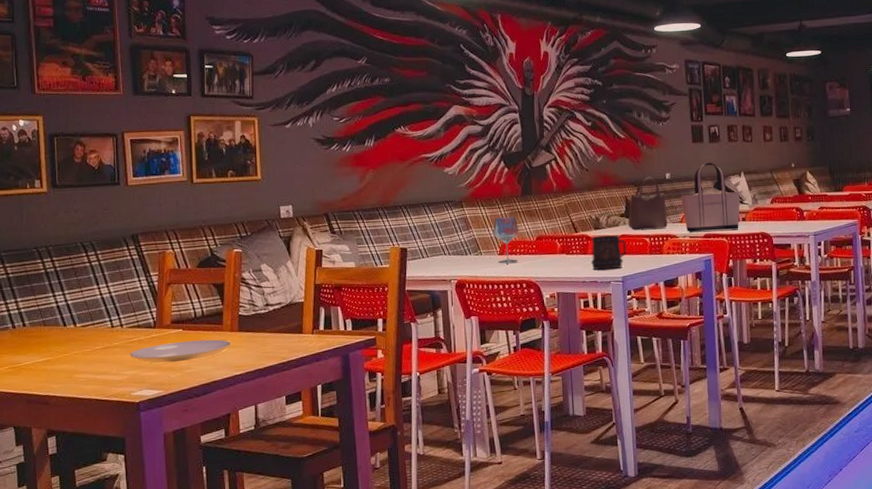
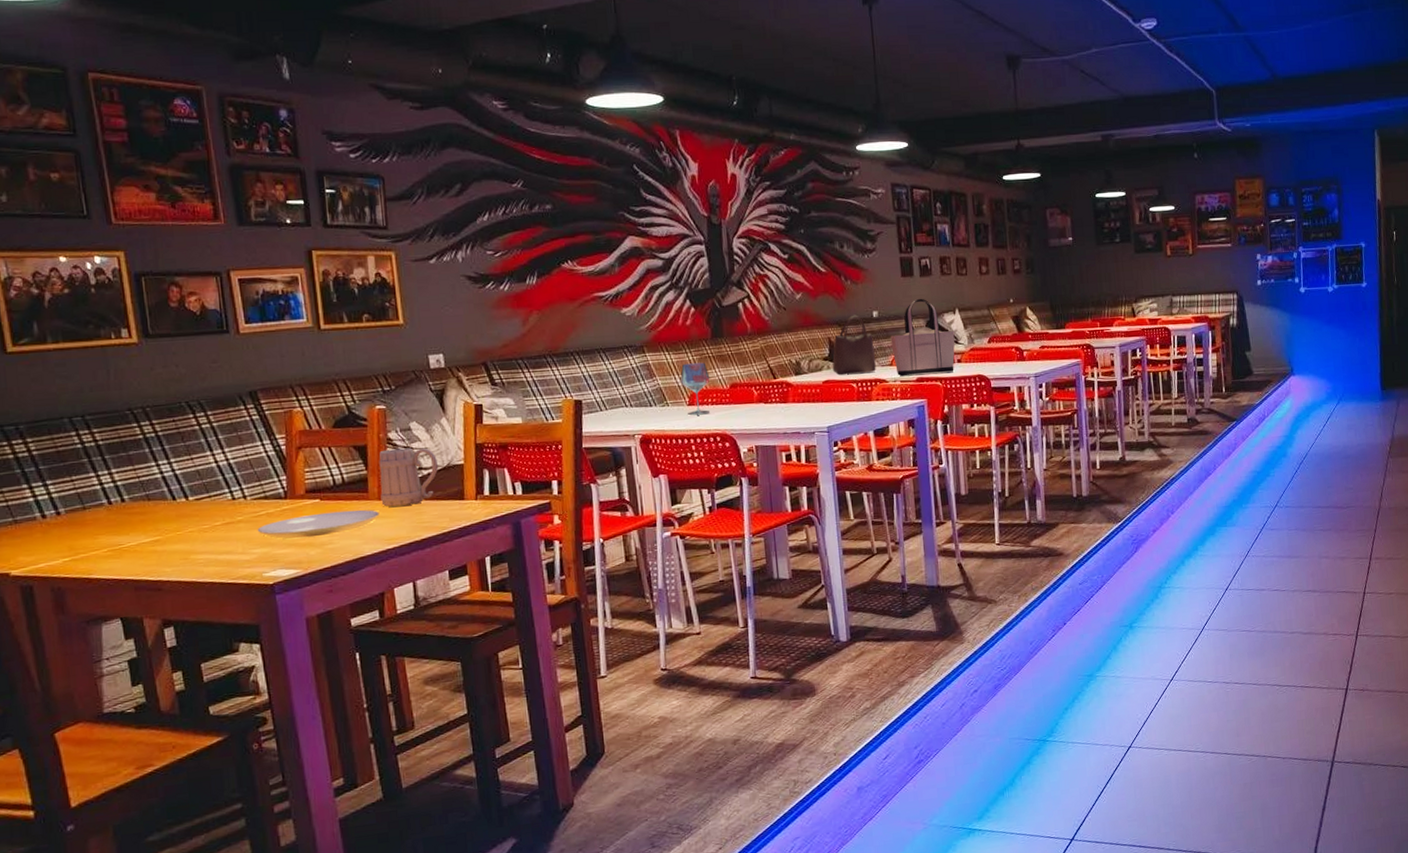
beer mug: none [233,286,282,339] -> present [379,447,438,508]
beer mug: present [591,235,626,270] -> none [792,380,831,420]

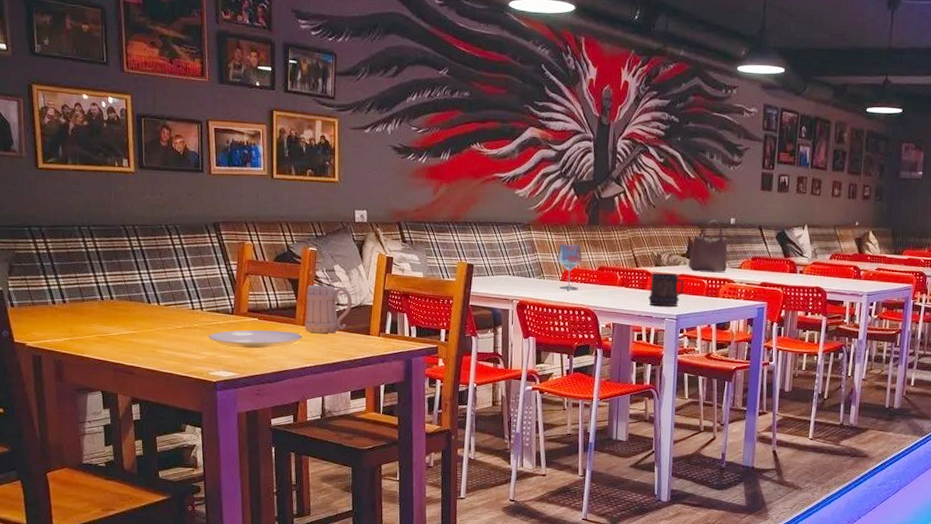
beer mug: none [792,380,831,420] -> present [648,272,684,306]
shopping bag: present [890,298,955,377] -> none [742,211,801,281]

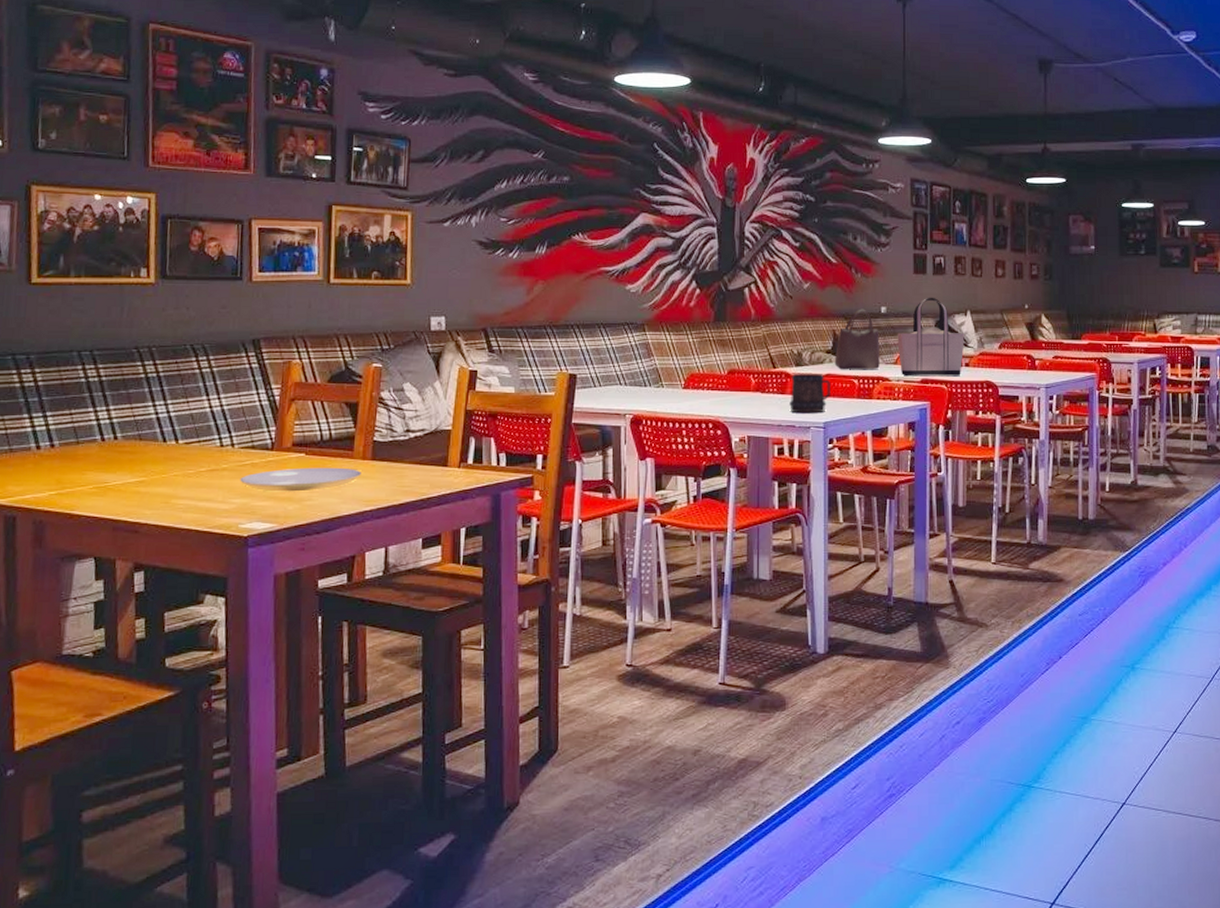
beer mug: present [305,285,352,334] -> none [365,409,426,468]
wine glass: present [557,244,583,291] -> none [677,345,709,399]
shopping bag: none [742,211,801,281] -> present [897,297,965,377]

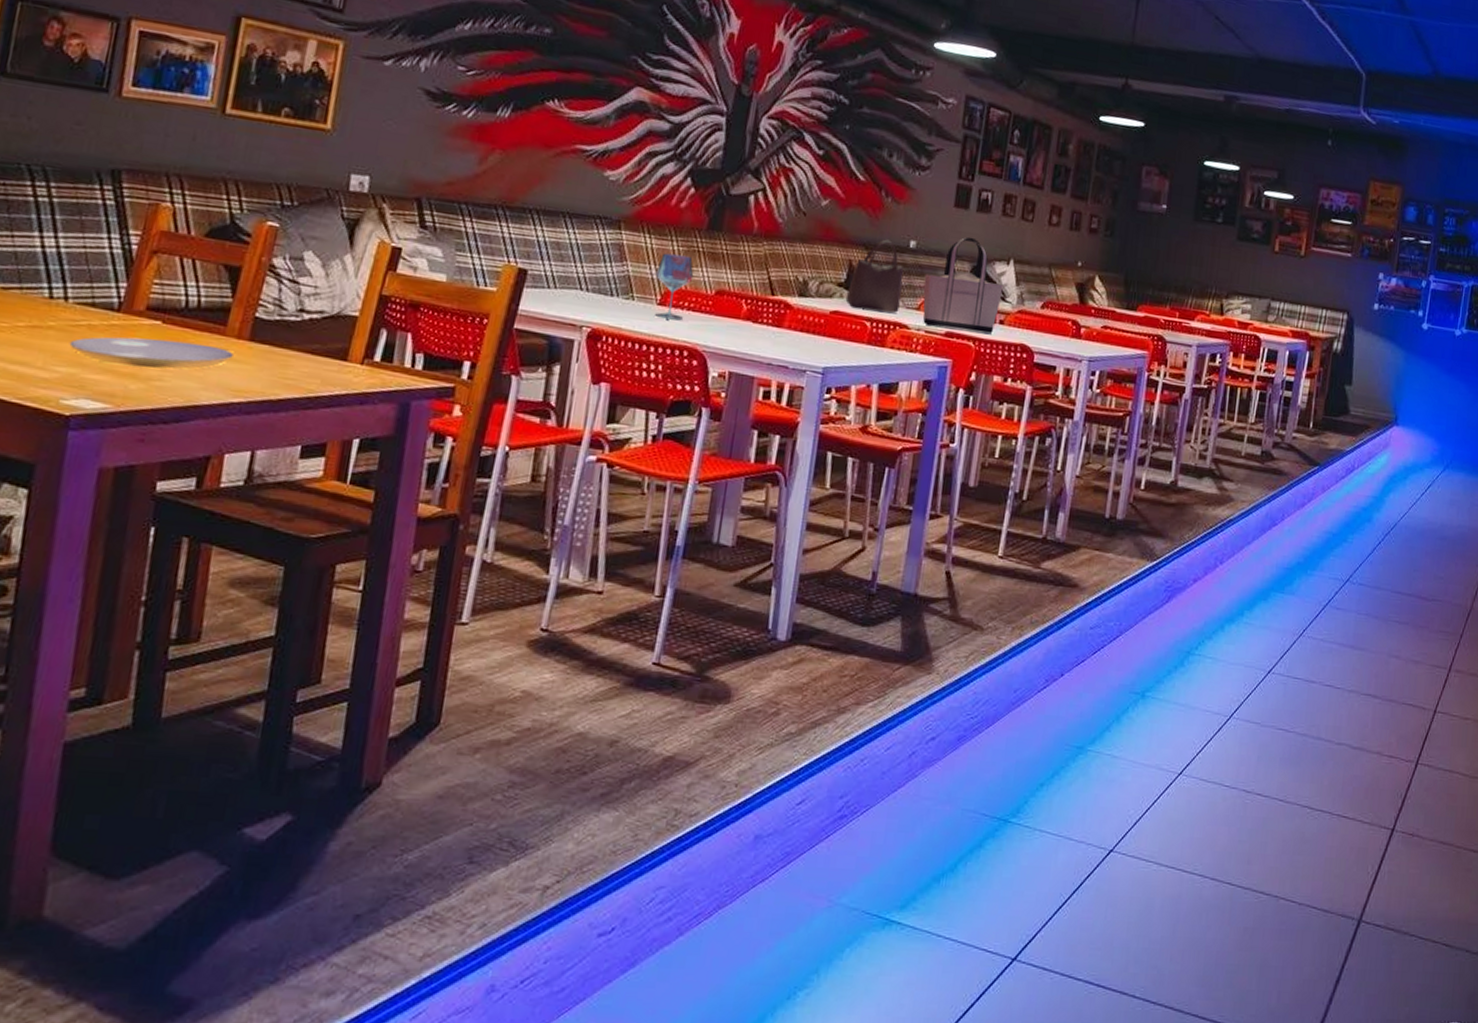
wine glass: none [677,345,709,399] -> present [653,253,694,321]
beer mug: present [789,373,830,412] -> none [785,305,838,355]

